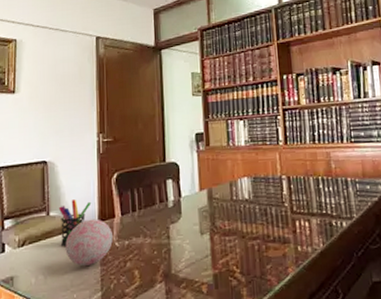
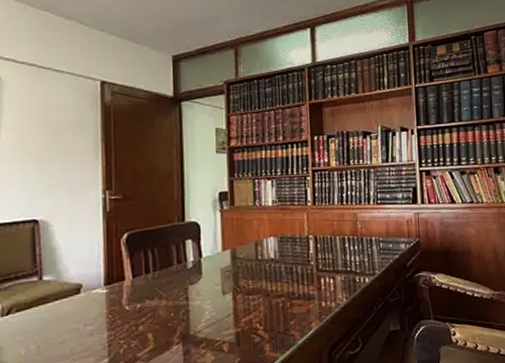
pen holder: present [58,200,92,246] -> none [53,262,96,313]
decorative ball: present [65,218,113,266] -> none [63,282,122,333]

